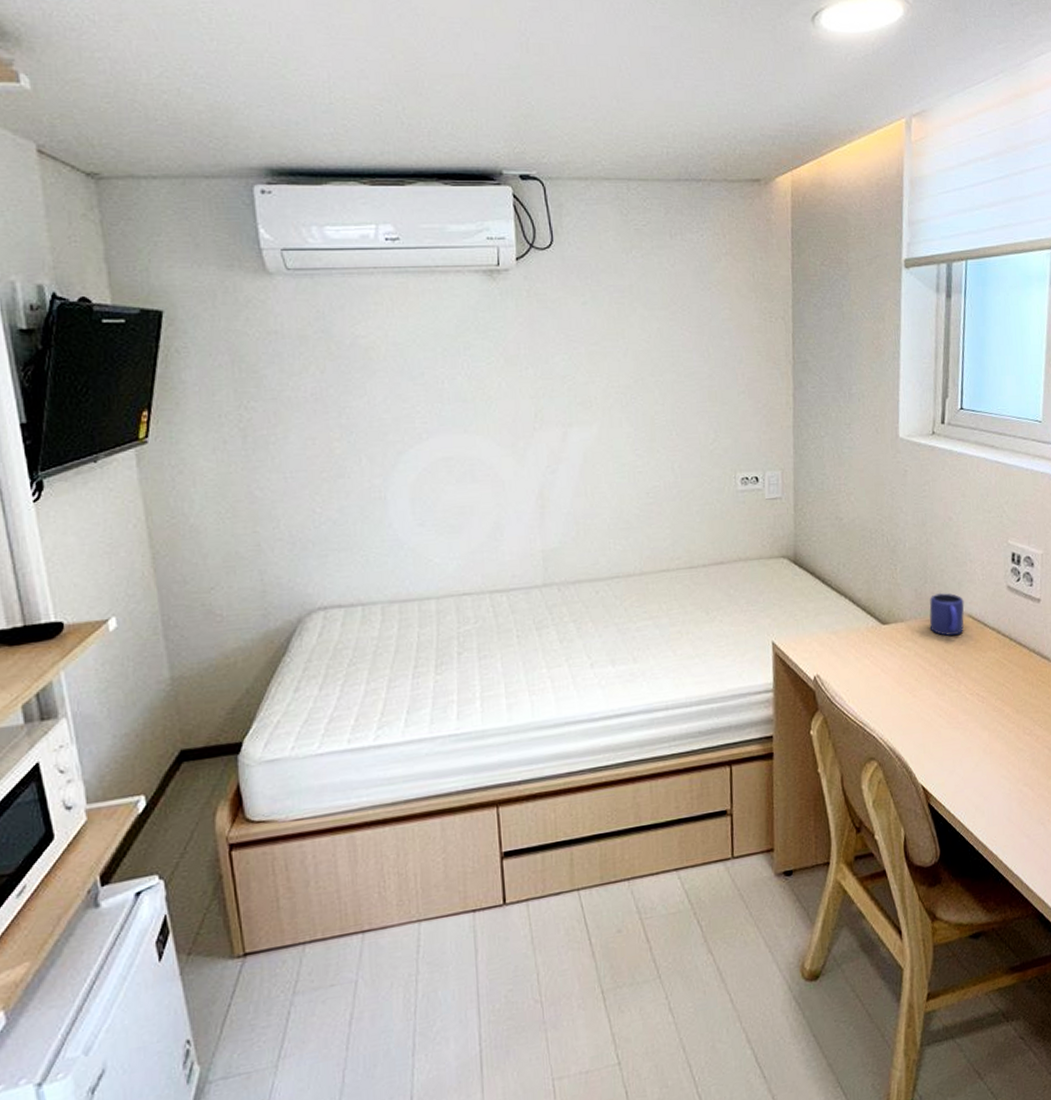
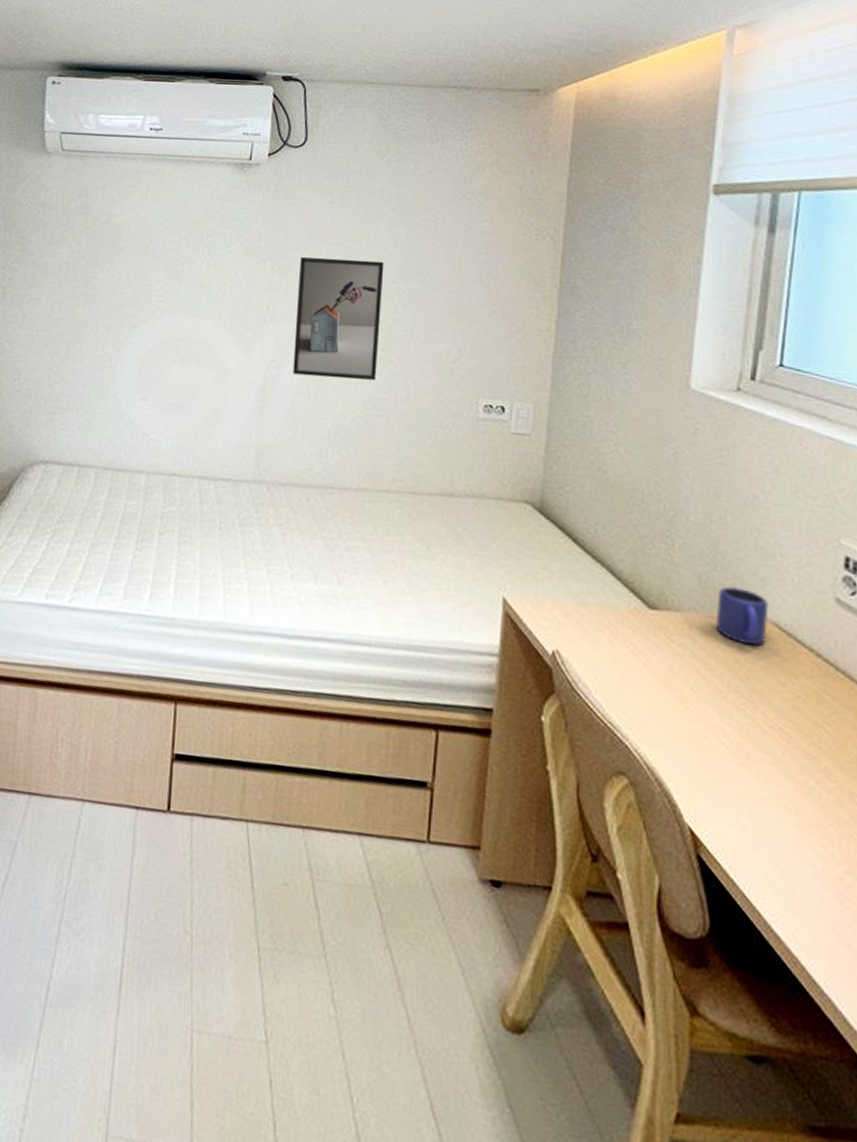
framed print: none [561,357,646,477] -> present [292,257,384,380]

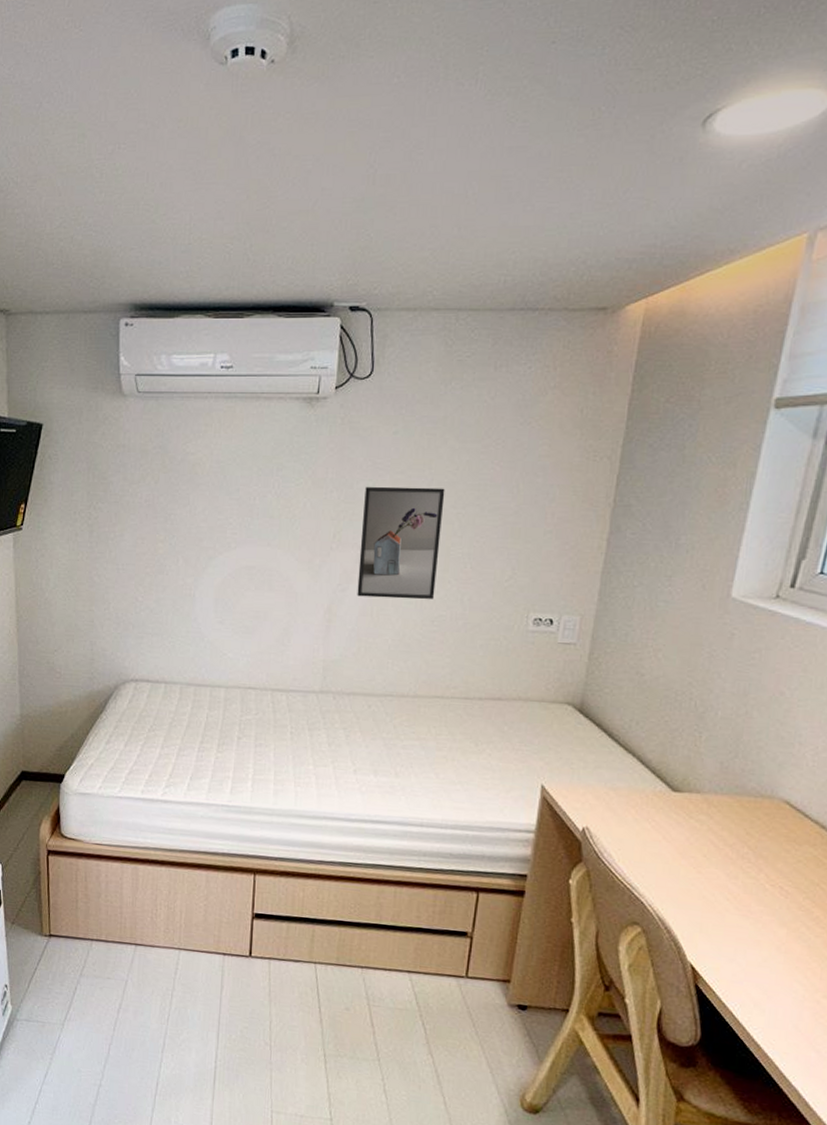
mug: present [715,586,769,645] -> none [731,770,783,819]

